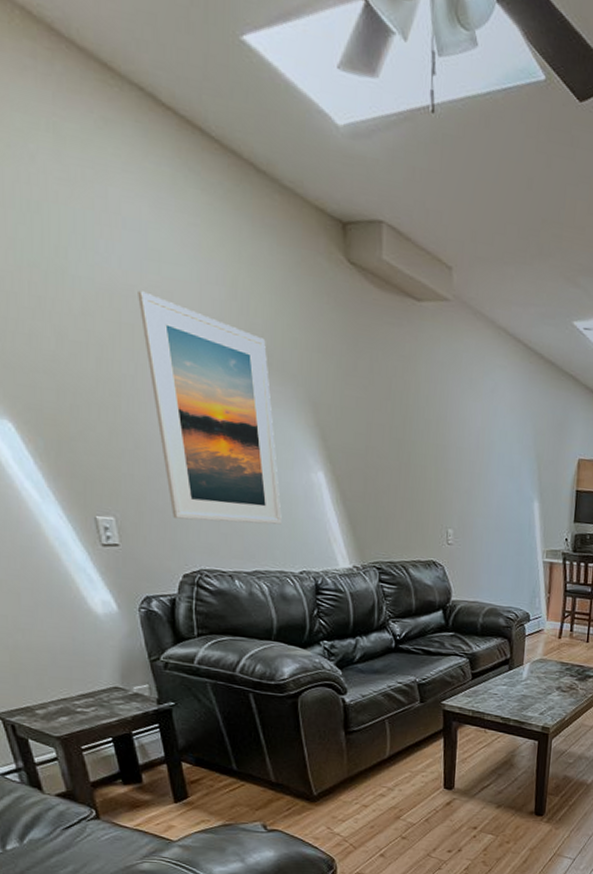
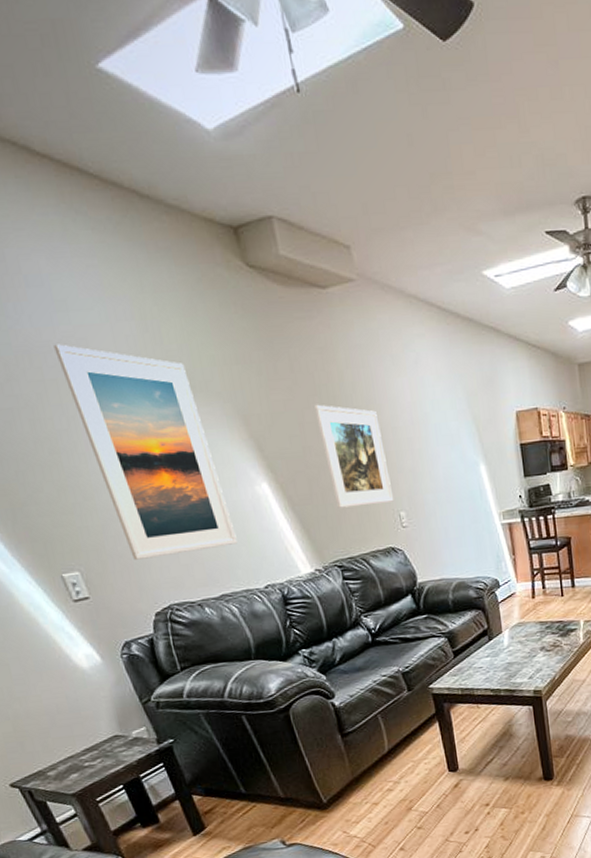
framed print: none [385,408,446,518] -> present [314,404,394,508]

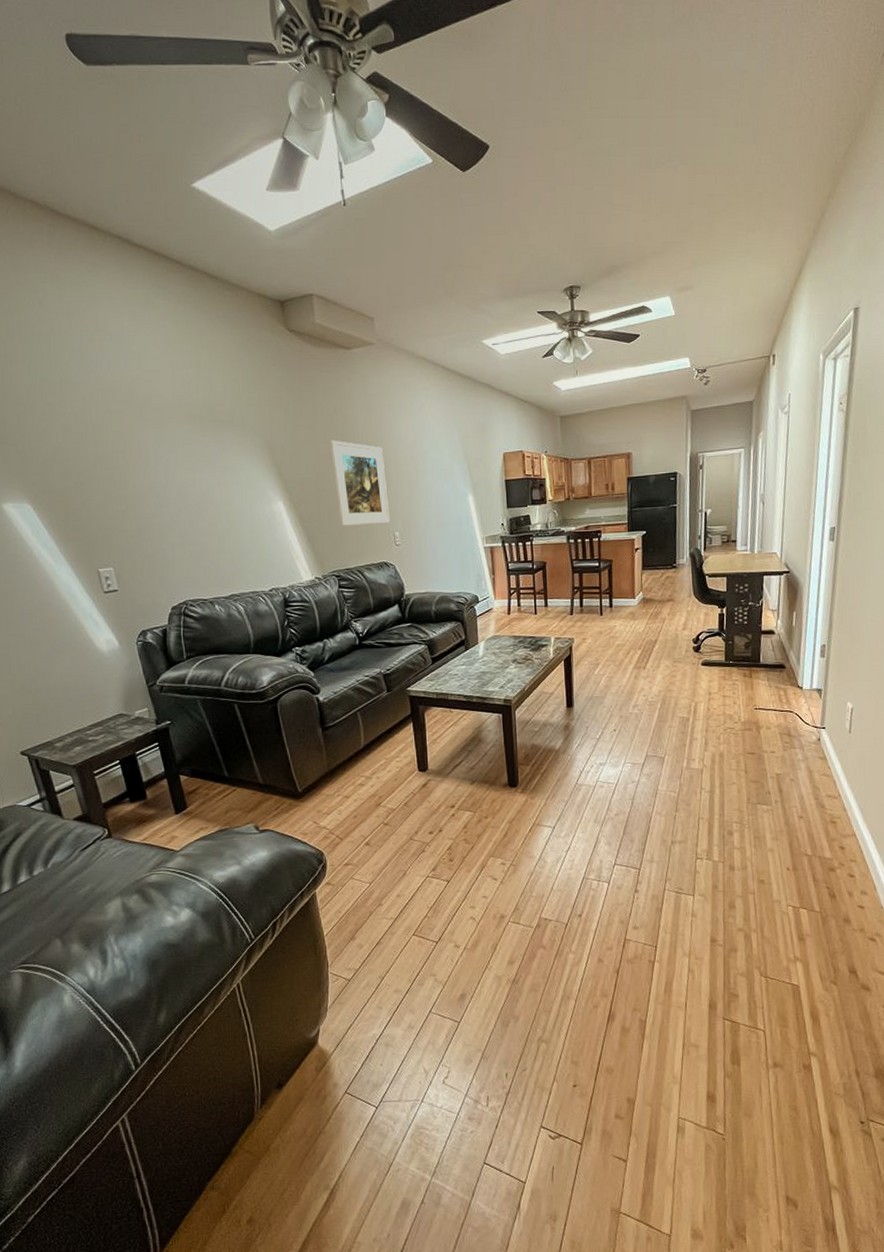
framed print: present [53,344,238,560] -> none [124,384,251,560]

